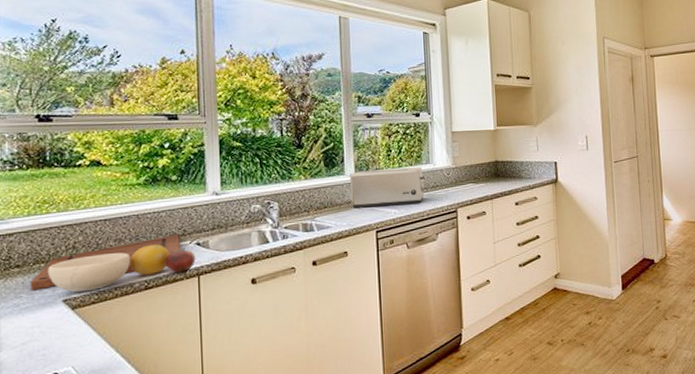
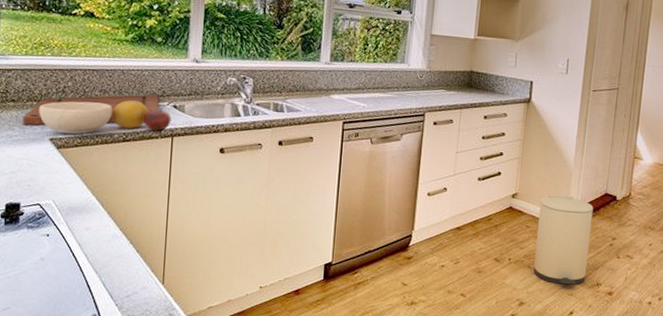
toaster: present [349,167,426,209] -> none [323,60,398,102]
pedal bin: none [582,267,639,357] -> present [533,194,594,285]

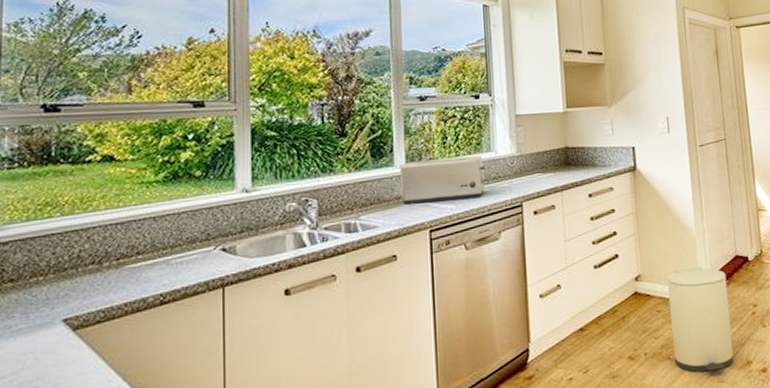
cutting board: present [22,93,159,126] -> none [25,238,202,310]
bowl: present [39,101,113,134] -> none [47,261,145,310]
fruit: present [111,100,149,128] -> none [143,251,191,288]
fruit: present [143,108,172,131] -> none [184,254,221,284]
toaster: none [323,60,398,102] -> present [399,156,486,205]

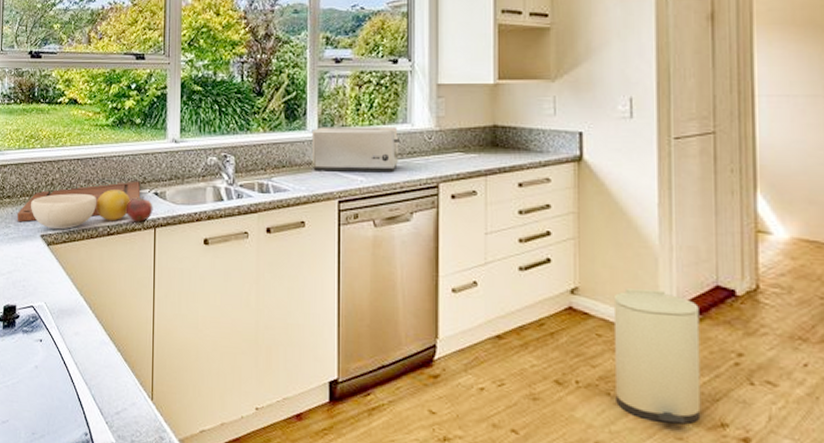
cutting board: none [25,238,202,310] -> present [17,181,140,222]
bowl: none [47,261,145,310] -> present [31,193,97,229]
fruit: none [143,251,191,288] -> present [96,190,131,220]
fruit: none [184,254,221,284] -> present [125,196,153,222]

